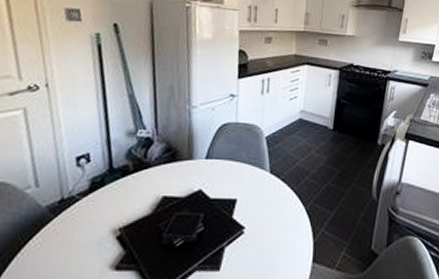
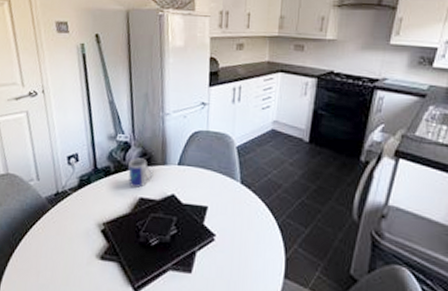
mug: none [150,154,179,186] -> present [128,158,154,188]

